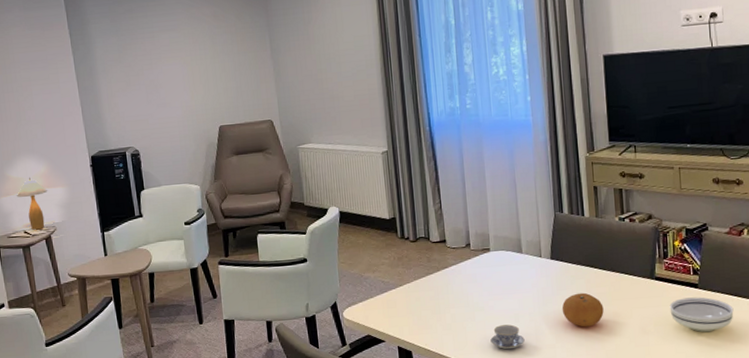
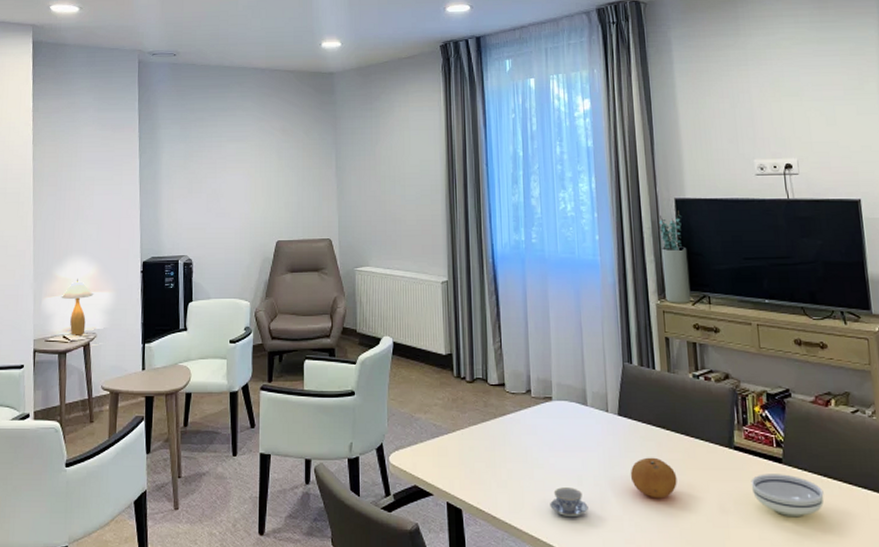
vase: none [588,66,618,156] -> present [659,210,691,305]

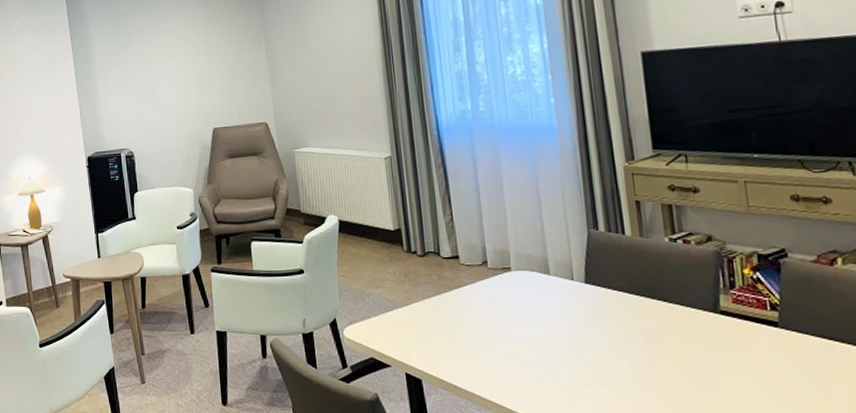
teacup: present [550,487,588,518] -> none [514,356,556,386]
fruit: present [630,457,677,499] -> none [601,324,655,366]
vase: present [659,210,691,305] -> none [623,64,665,166]
bowl: present [751,474,824,518] -> none [741,338,830,383]

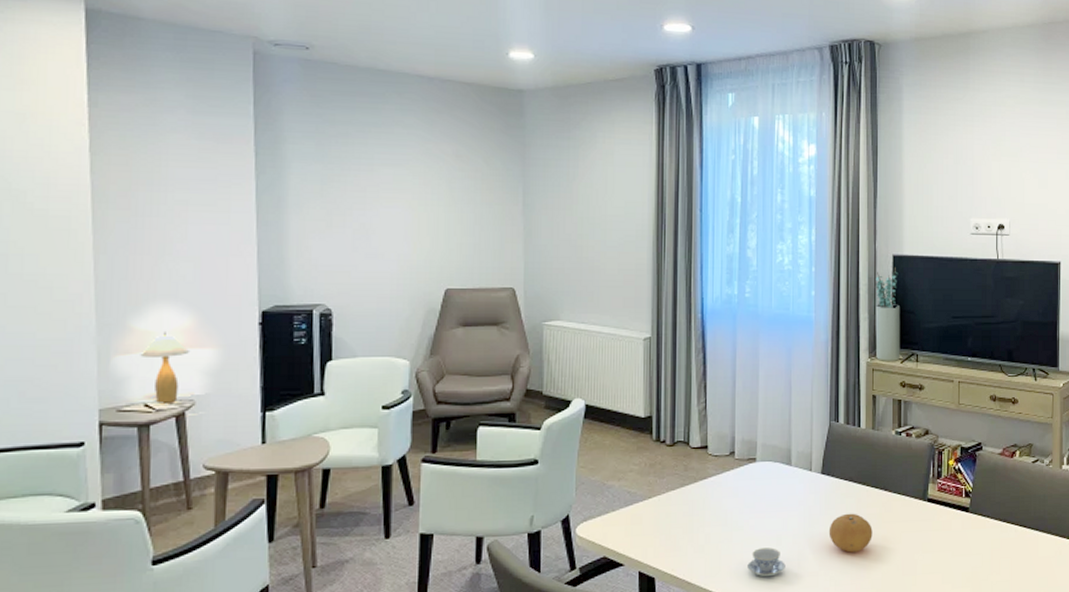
teacup: none [514,356,556,386] -> present [747,547,785,577]
fruit: none [601,324,655,366] -> present [828,513,873,553]
vase: none [623,64,665,166] -> present [875,267,901,363]

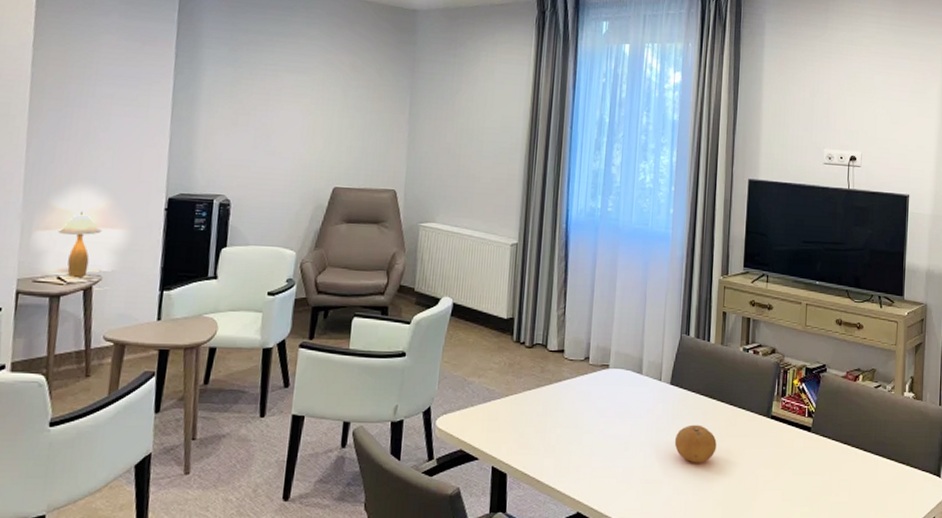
teacup: present [747,547,785,577] -> none [595,452,631,481]
vase: present [875,267,901,363] -> none [728,191,754,282]

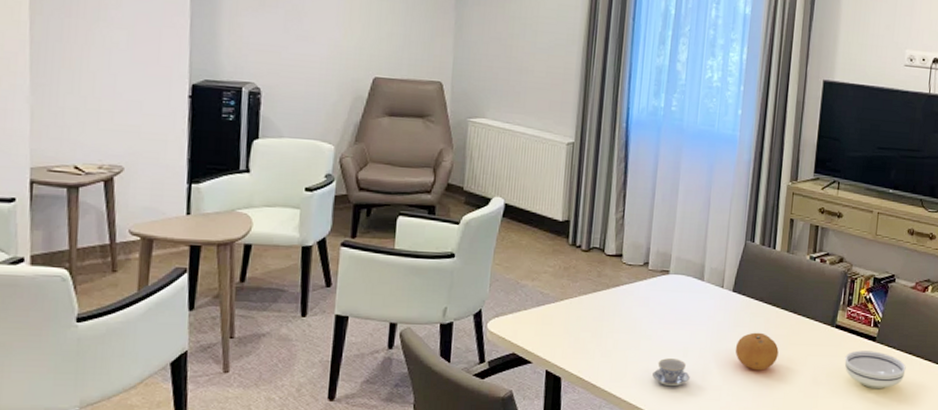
table lamp: present [58,212,102,277] -> none [72,97,121,167]
teacup: none [595,452,631,481] -> present [652,358,690,387]
bowl: none [781,441,842,481] -> present [844,350,906,390]

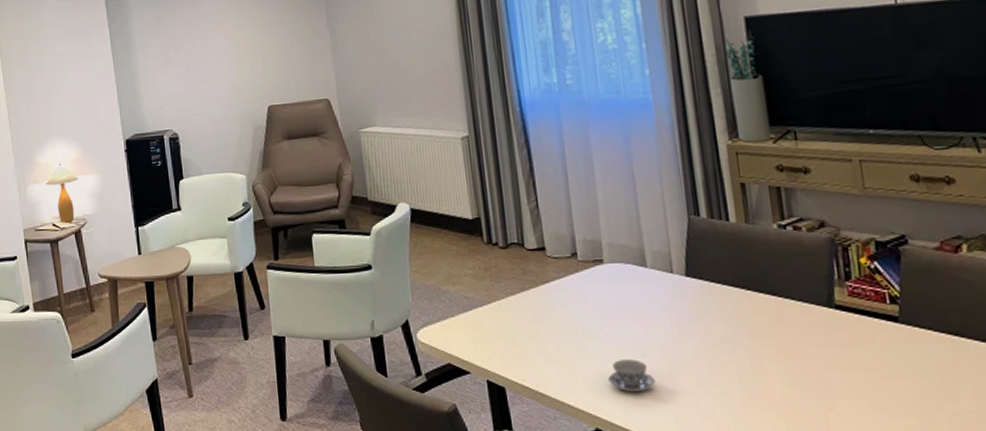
table lamp: none [72,97,121,167] -> present [45,163,79,223]
fruit: present [735,332,779,371] -> none [704,322,764,368]
vase: none [797,93,827,188] -> present [725,31,772,144]
bowl: present [844,350,906,390] -> none [858,334,956,384]

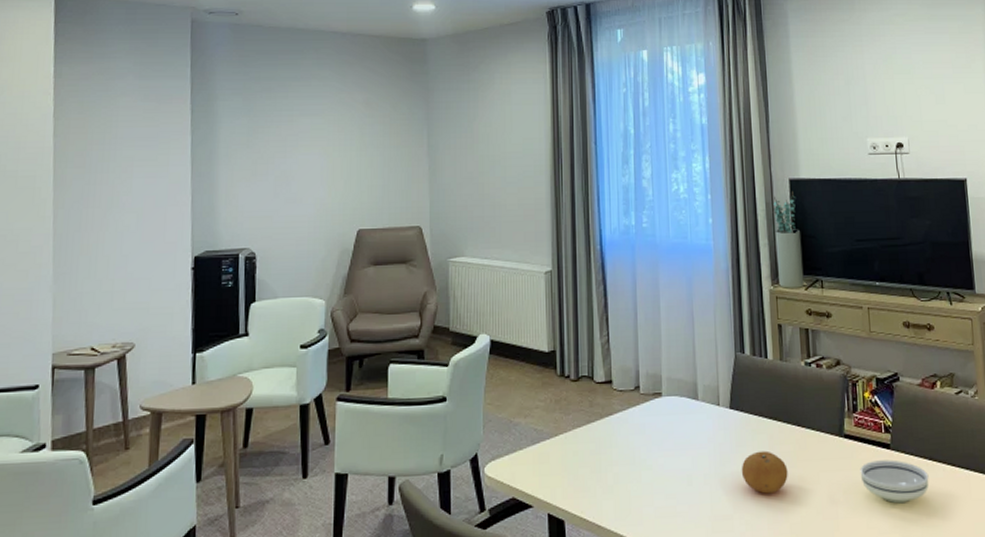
table lamp: present [45,163,79,223] -> none [89,279,132,347]
teacup: present [608,359,655,393] -> none [658,488,698,521]
fruit: none [704,322,764,368] -> present [741,450,788,494]
bowl: none [858,334,956,384] -> present [860,460,929,504]

